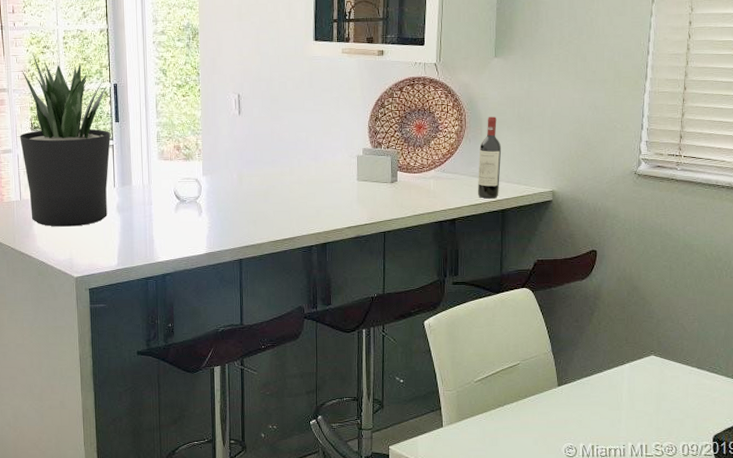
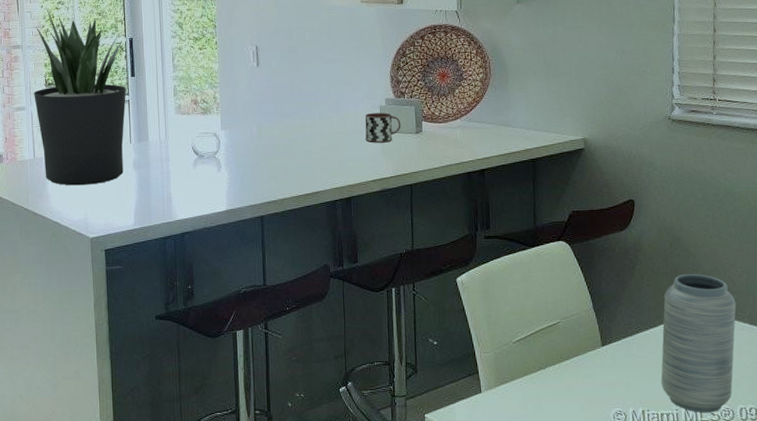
cup: none [342,162,377,192] -> present [364,112,401,143]
wine bottle: present [477,117,502,199] -> none [505,63,529,148]
vase: none [611,320,686,449] -> present [660,273,736,413]

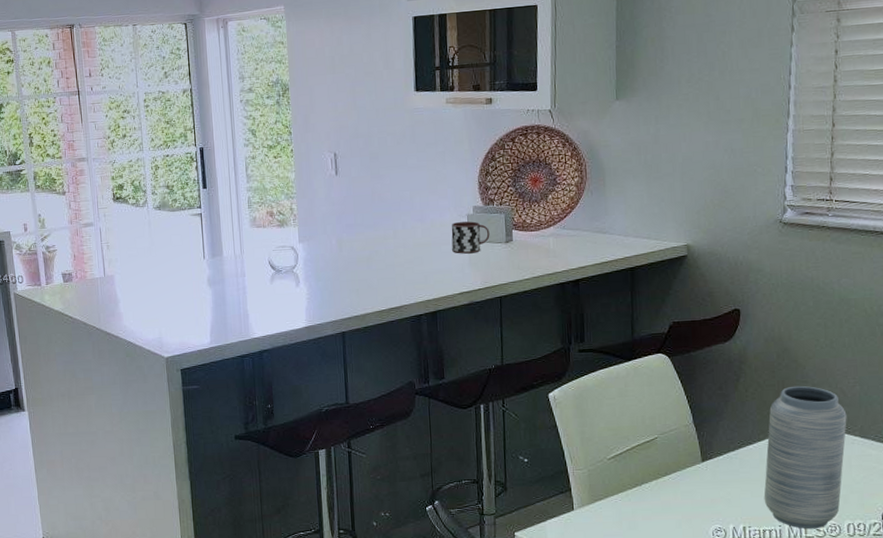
planter: present [34,8,127,186] -> none [101,118,199,304]

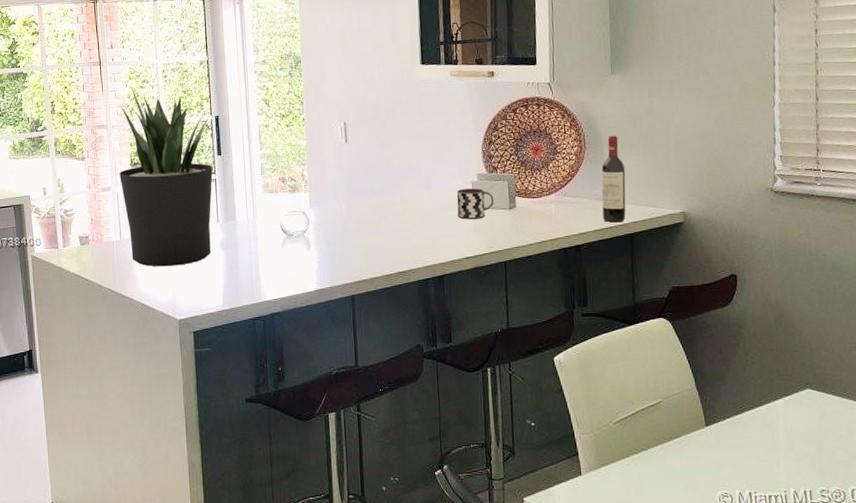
planter: none [101,118,199,304] -> present [119,87,213,267]
wine bottle: none [602,165,628,257] -> present [601,136,626,223]
vase: present [763,385,847,529] -> none [768,350,846,495]

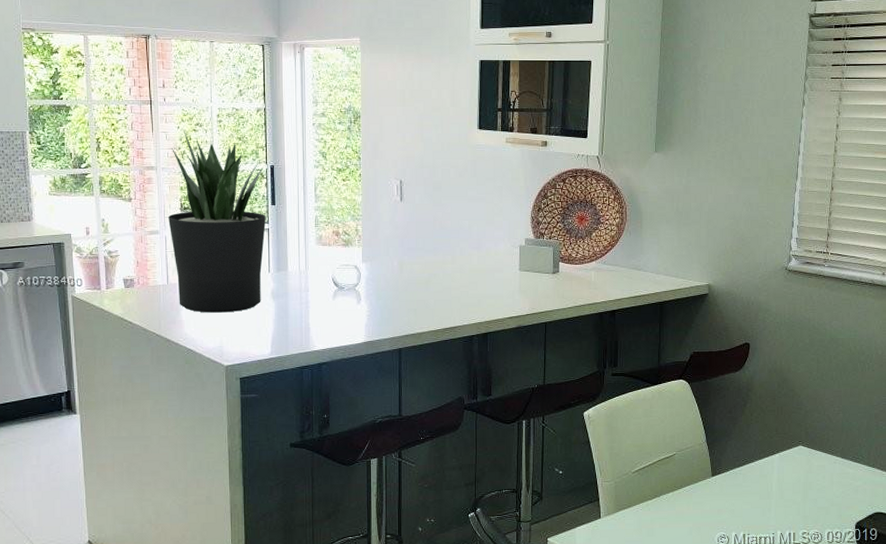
cup: present [456,188,494,220] -> none [504,252,539,282]
wine bottle: present [601,136,626,223] -> none [636,210,661,291]

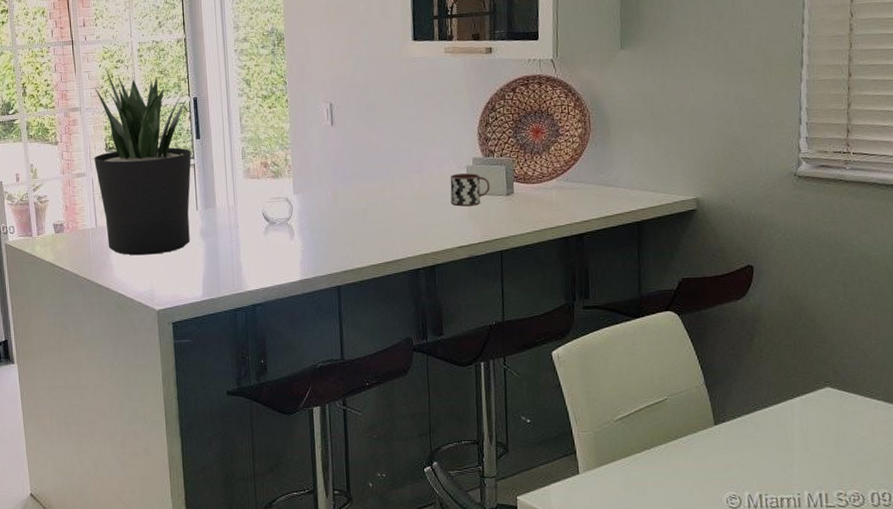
cup: none [504,252,539,282] -> present [450,173,490,207]

